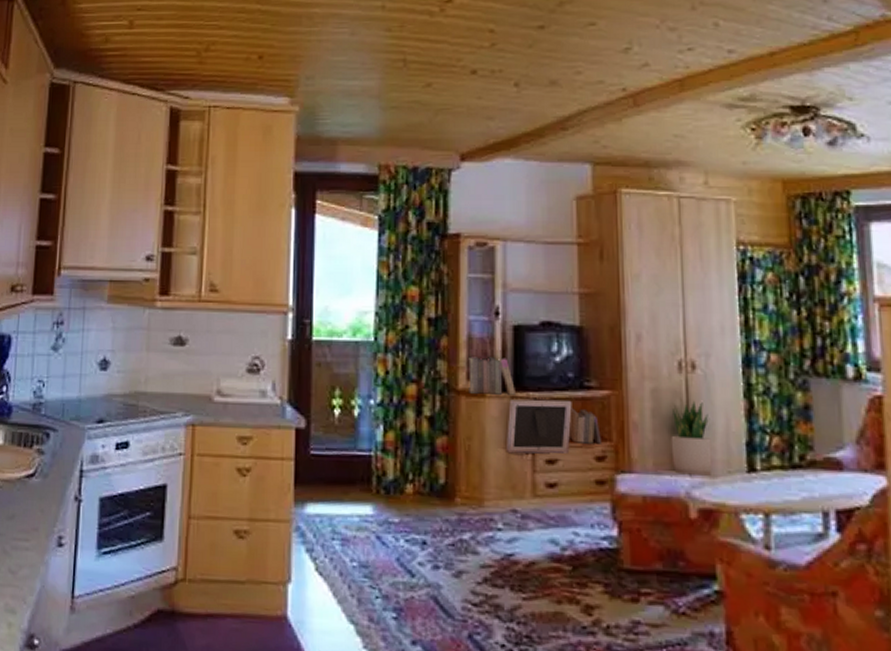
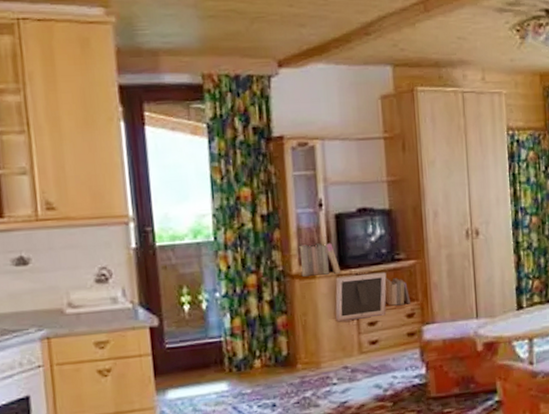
planter: present [671,400,713,476] -> none [462,260,493,319]

